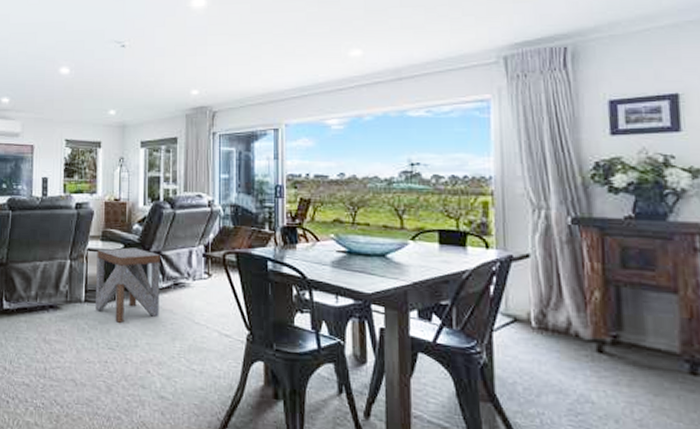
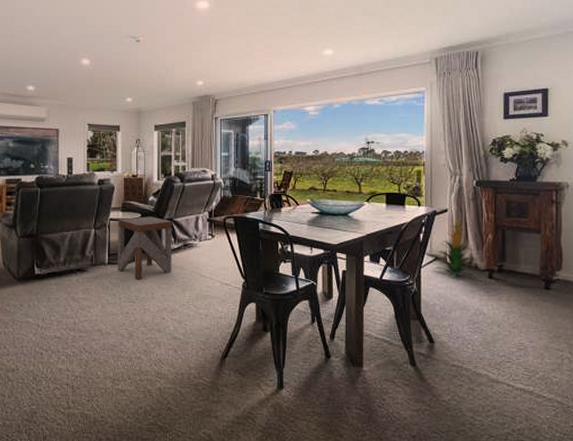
indoor plant: none [510,265,583,350] -> present [433,217,479,277]

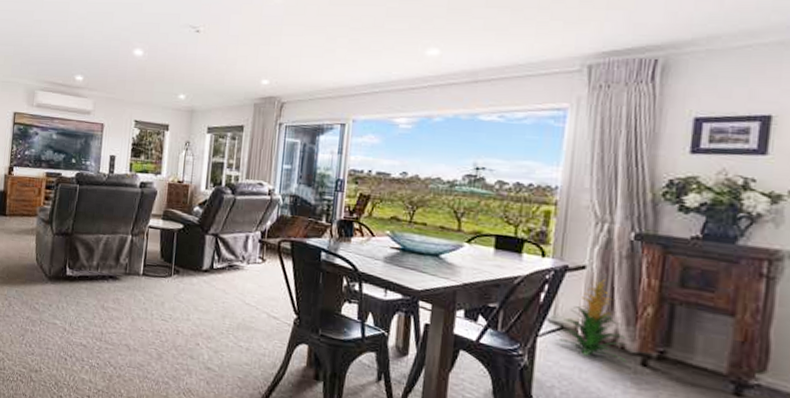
side table: present [118,216,172,280] -> none [152,227,218,298]

